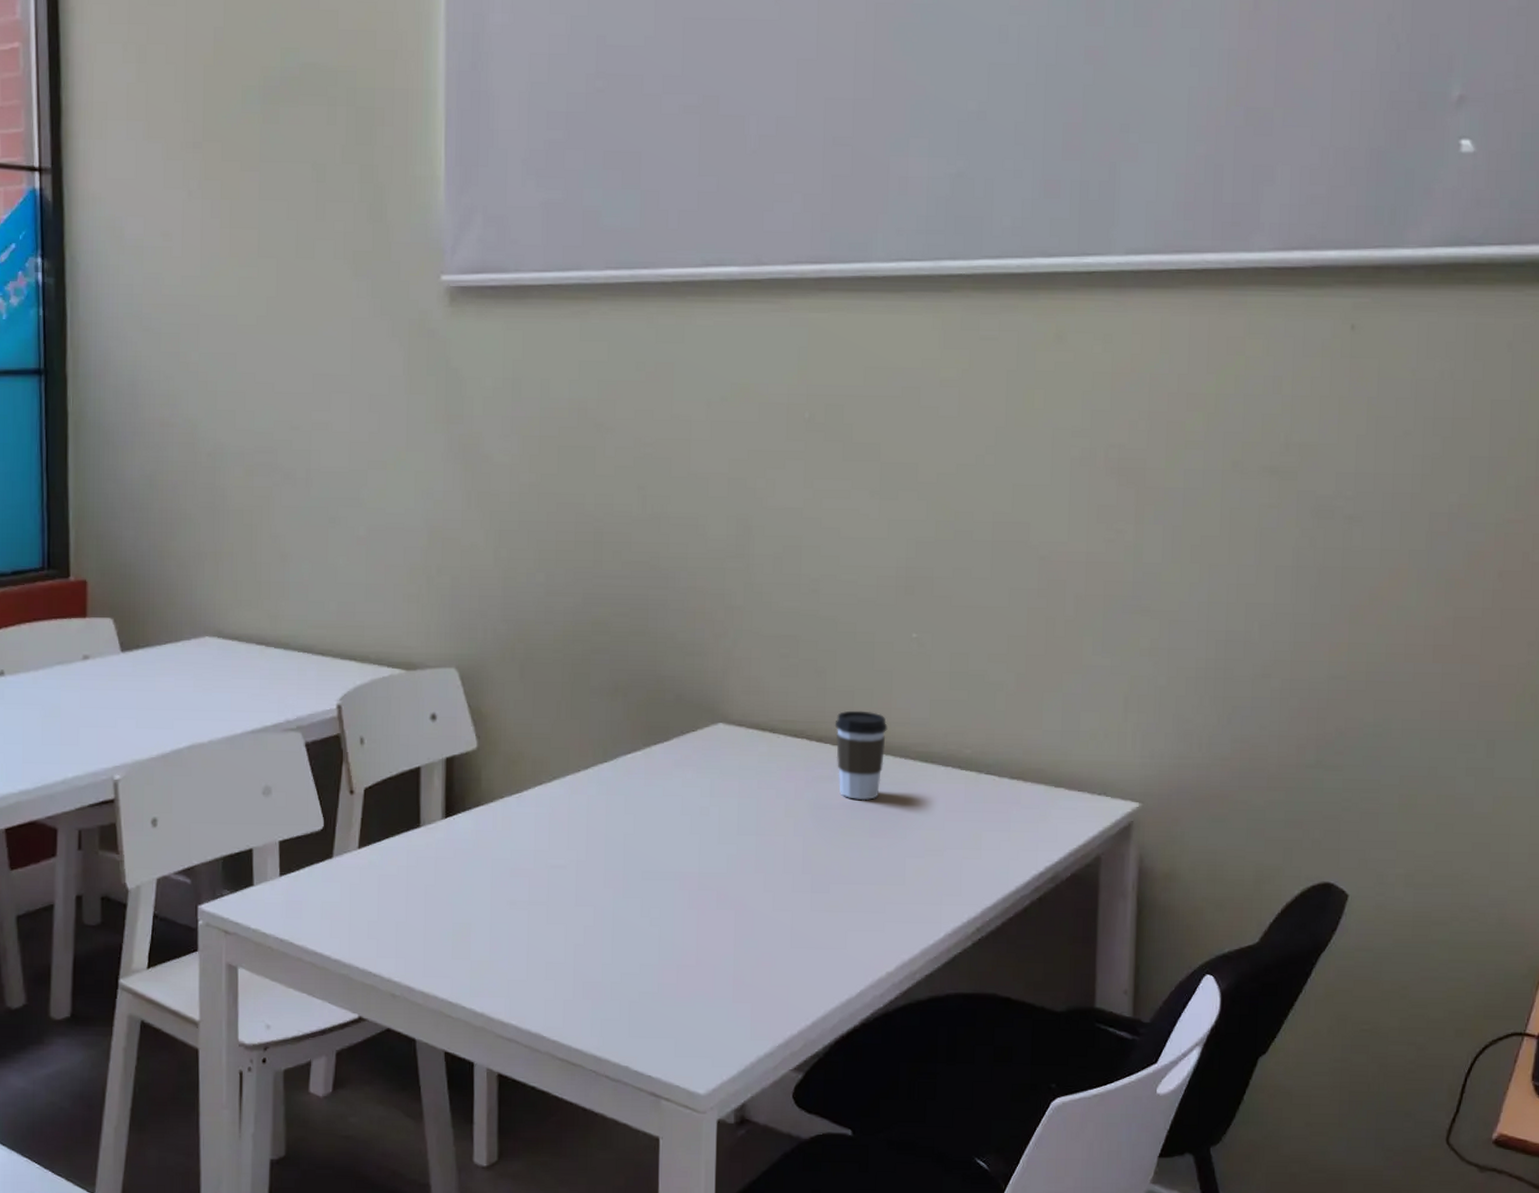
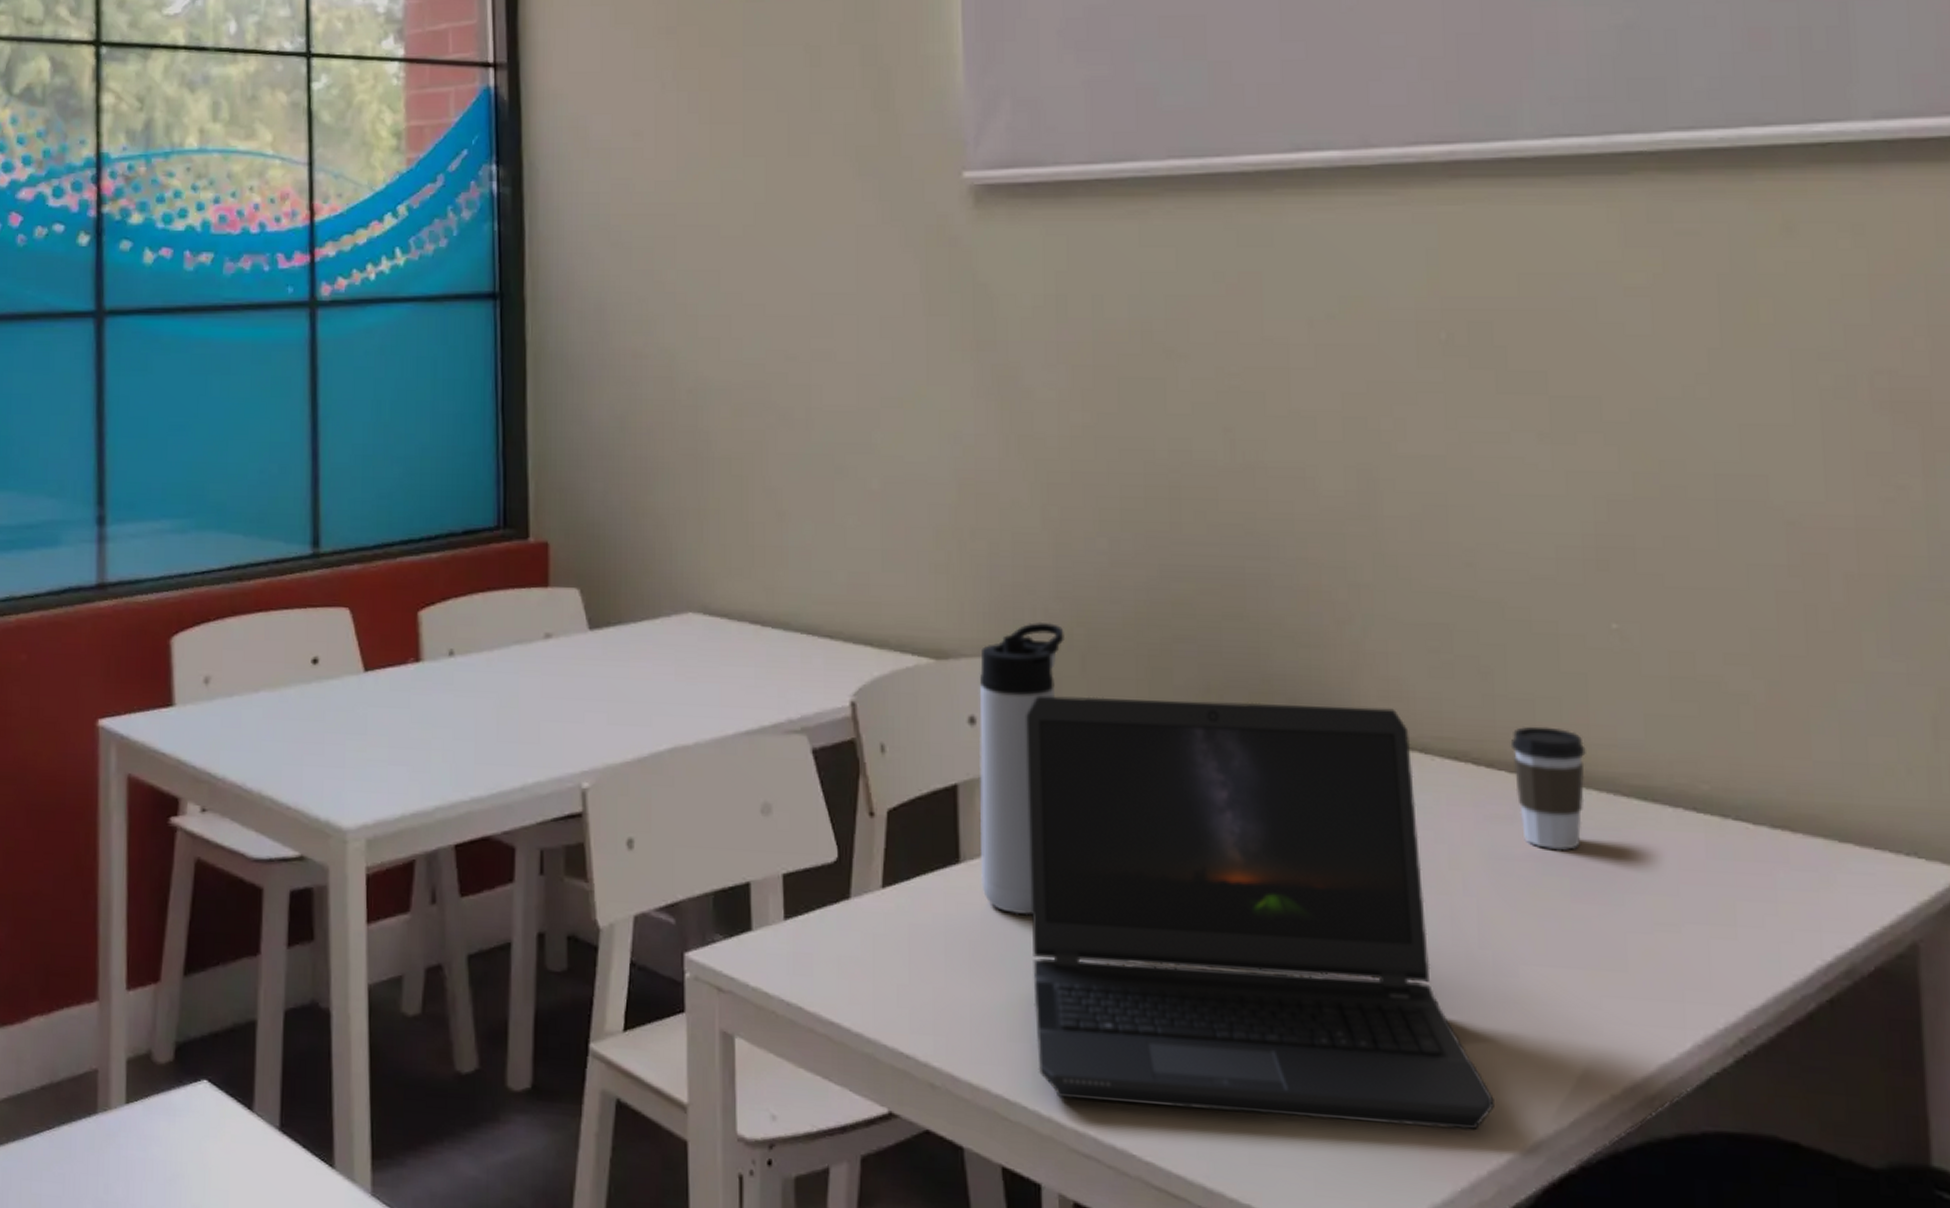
thermos bottle: none [435,639,508,865] -> present [979,621,1064,916]
laptop computer: none [473,696,806,1003] -> present [1026,695,1494,1131]

